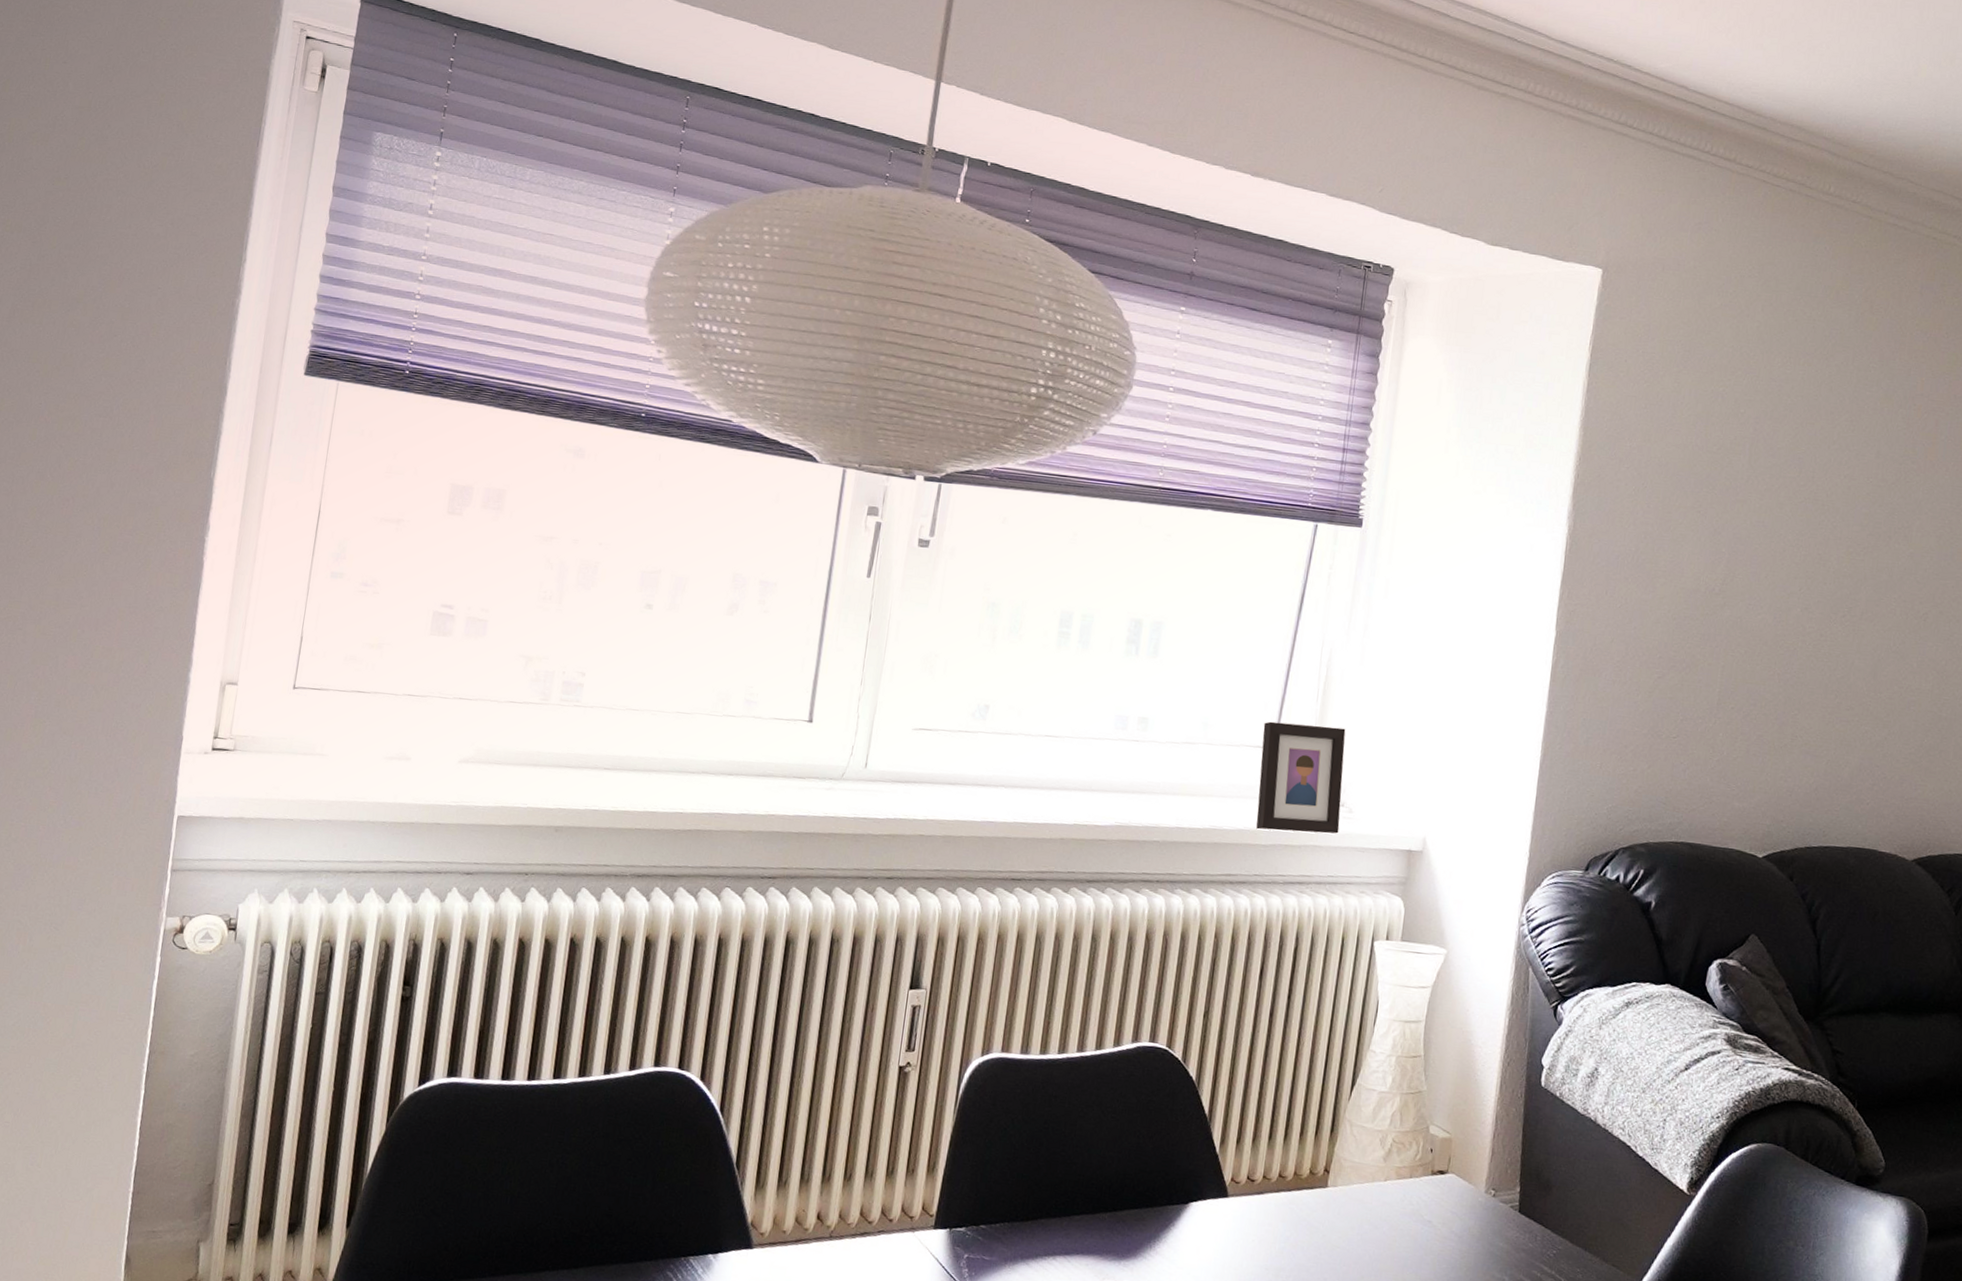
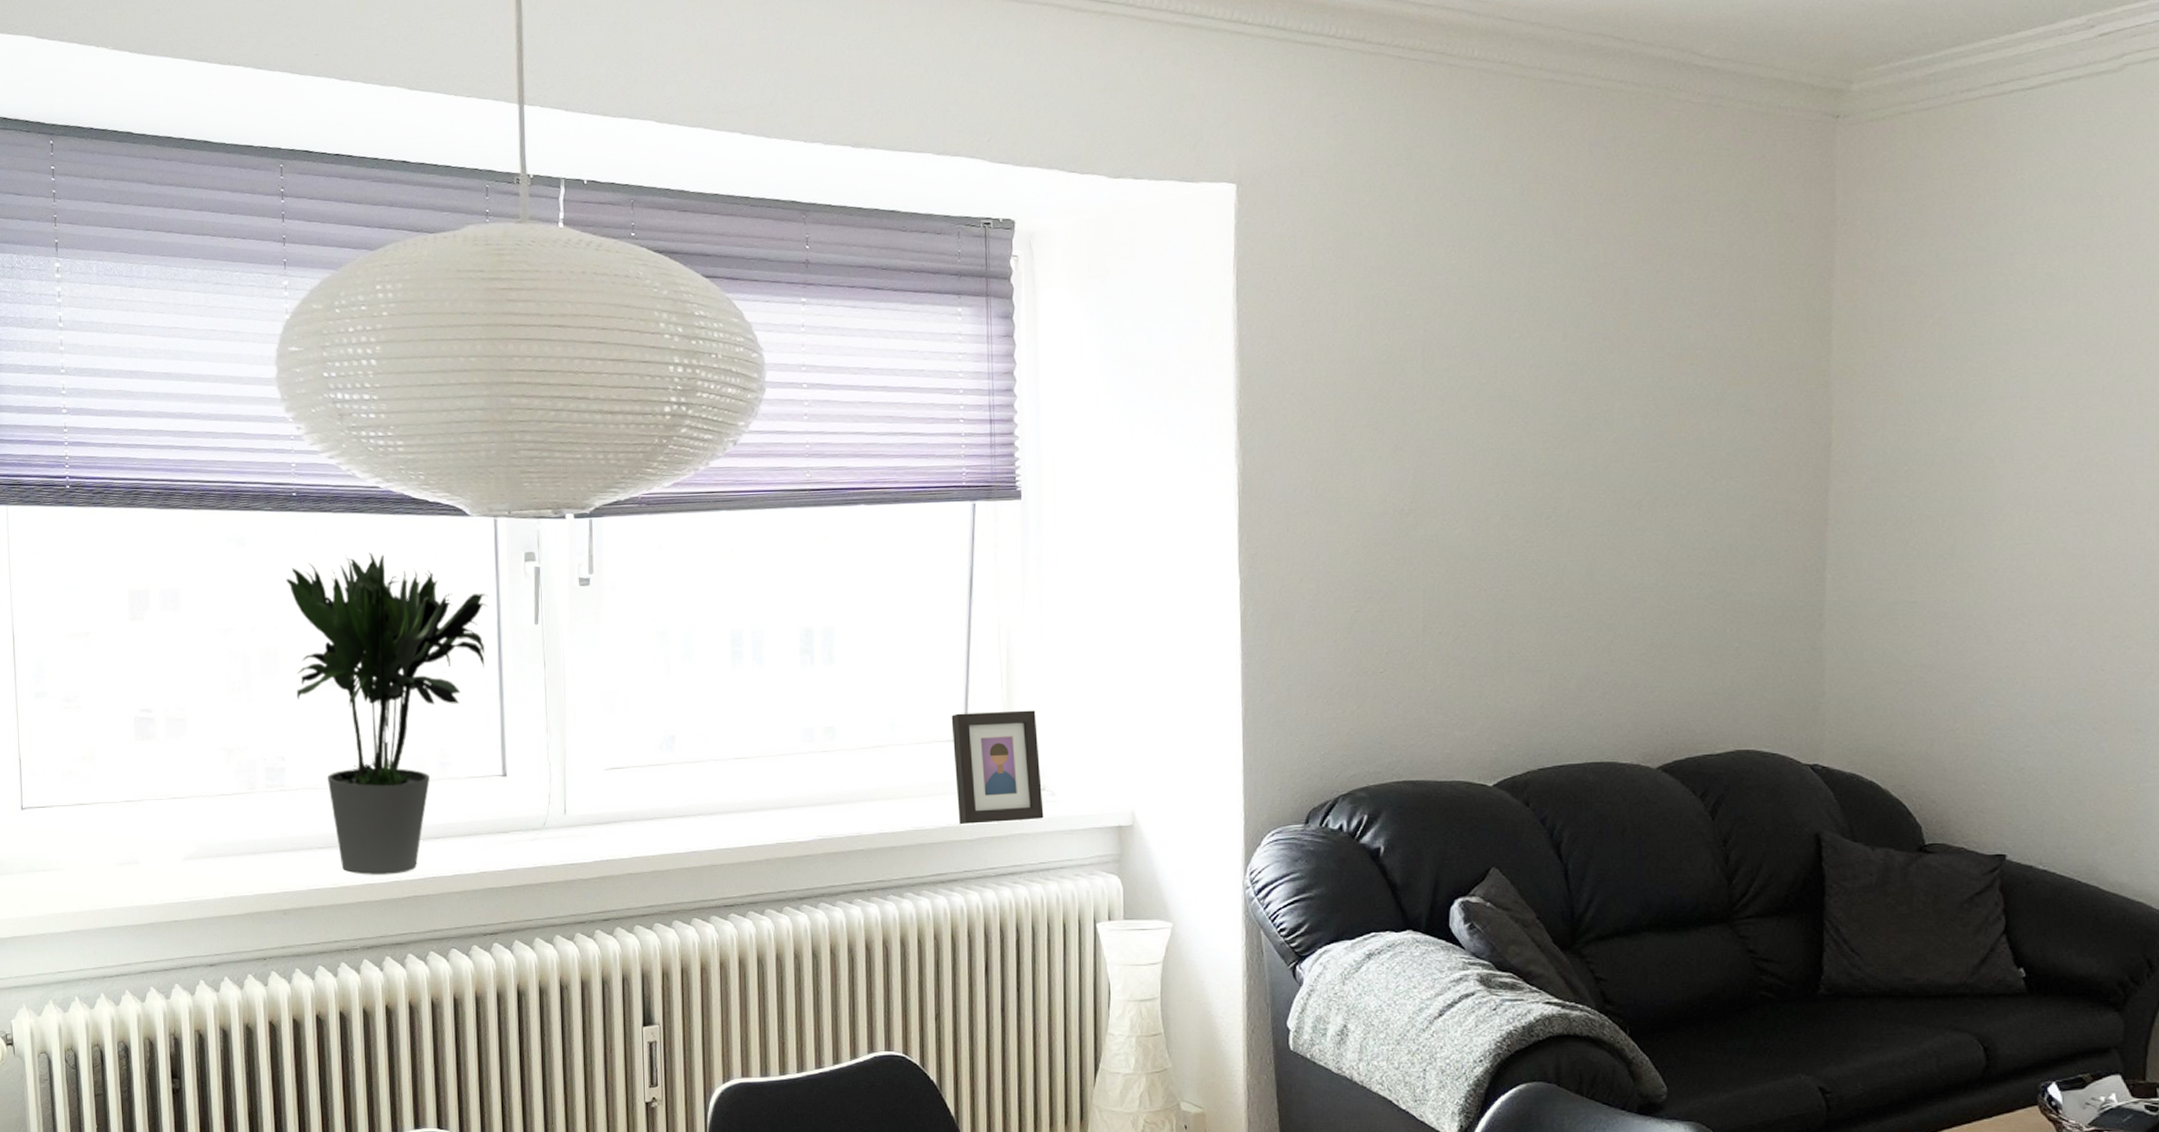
potted plant: none [609,483,824,806] -> present [286,552,488,875]

